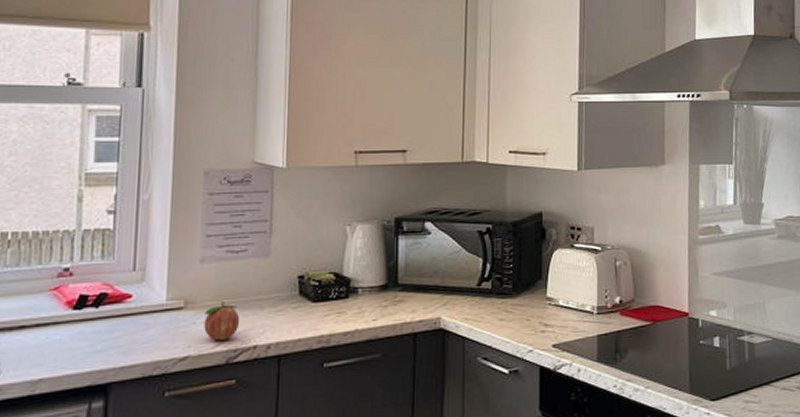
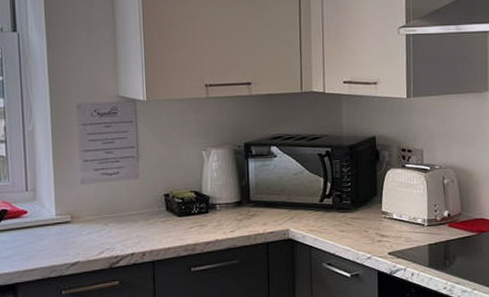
fruit: present [204,301,240,341] -> none [88,216,118,249]

